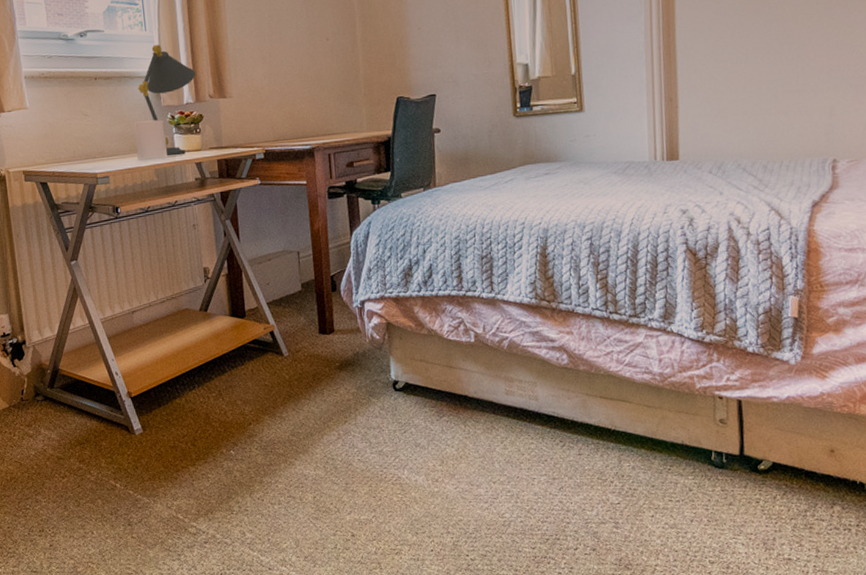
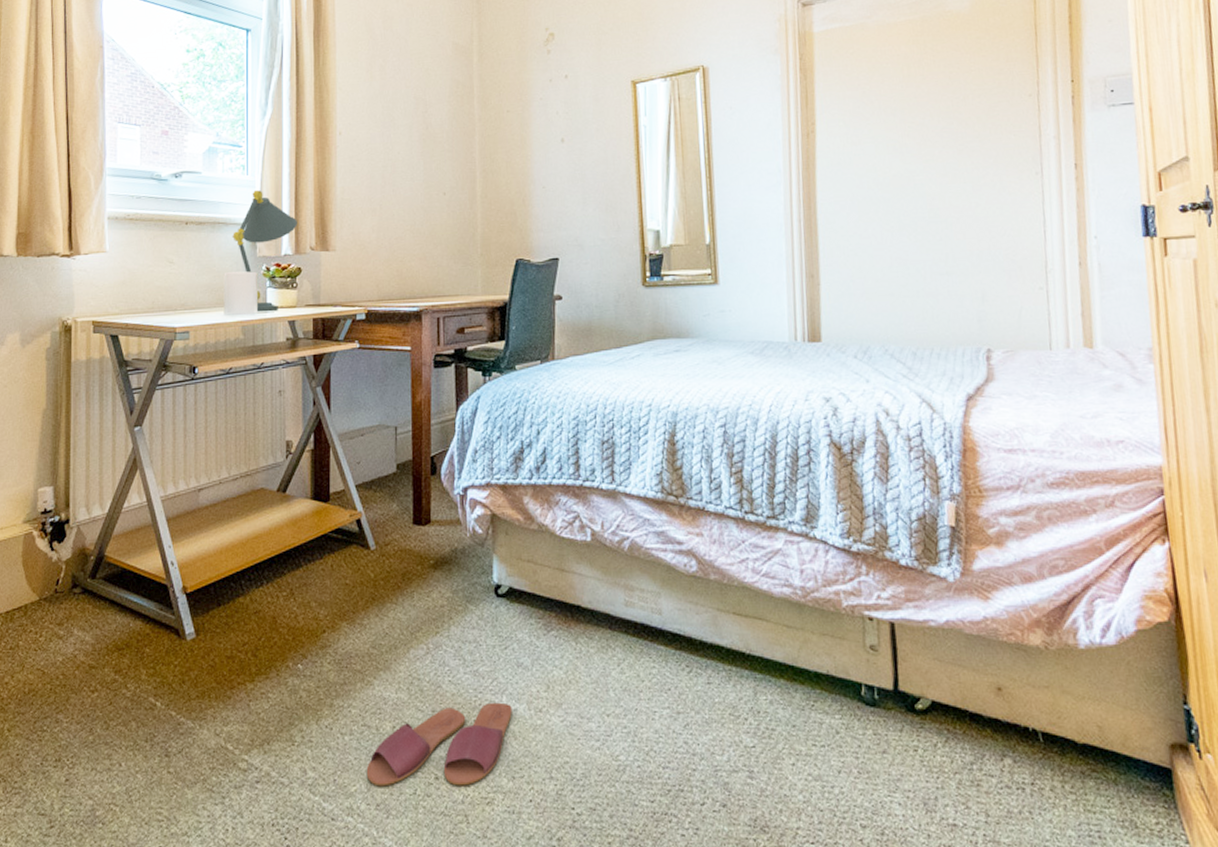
slippers: none [294,475,413,543] -> present [366,702,512,787]

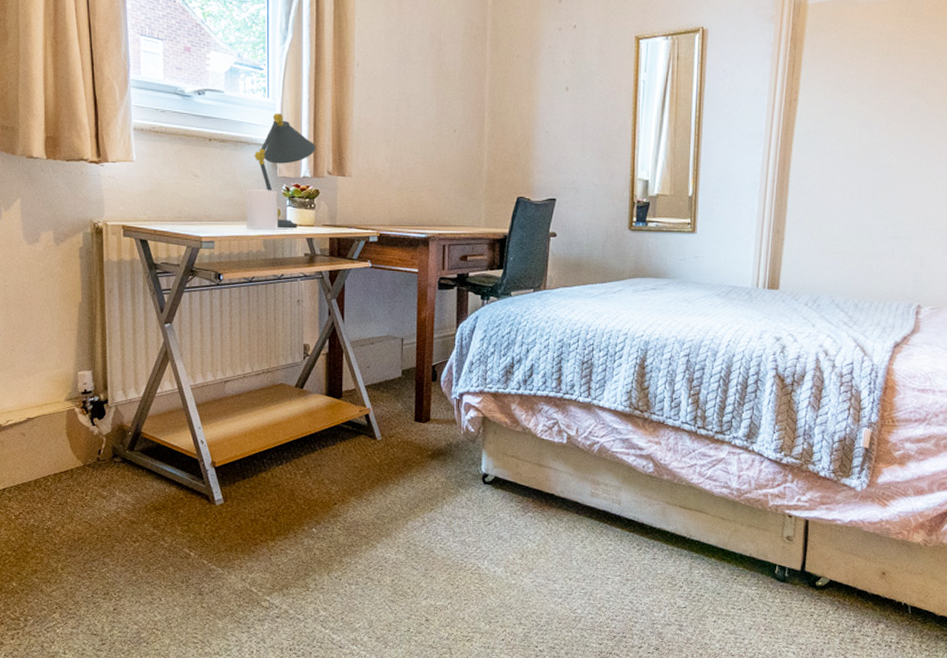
slippers: present [366,702,512,787] -> none [369,565,492,627]

